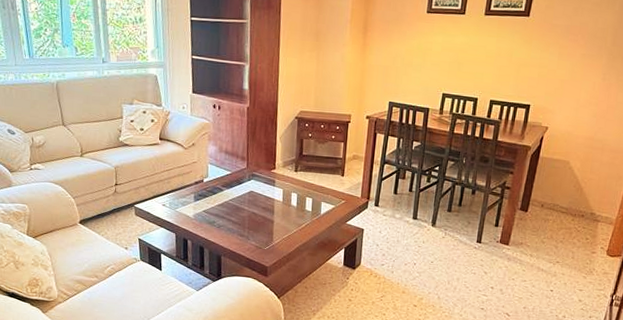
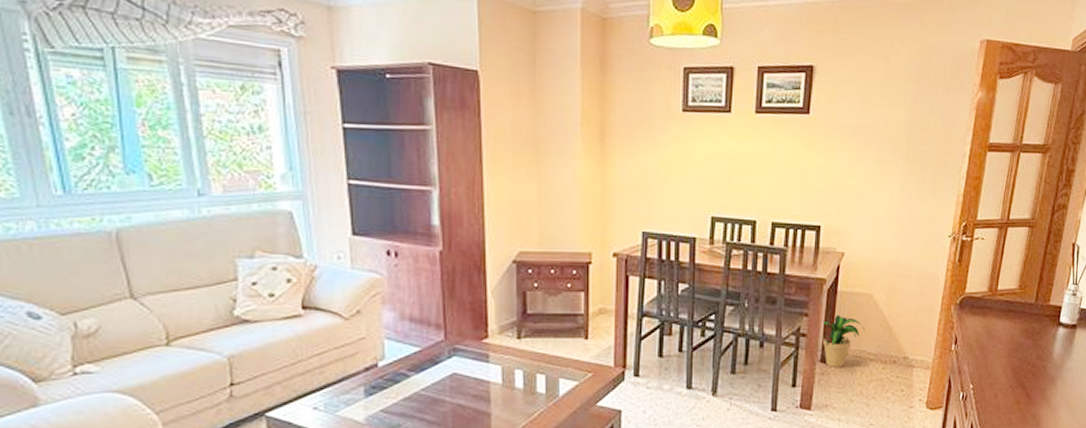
potted plant: none [523,175,560,215] -> present [821,314,865,367]

